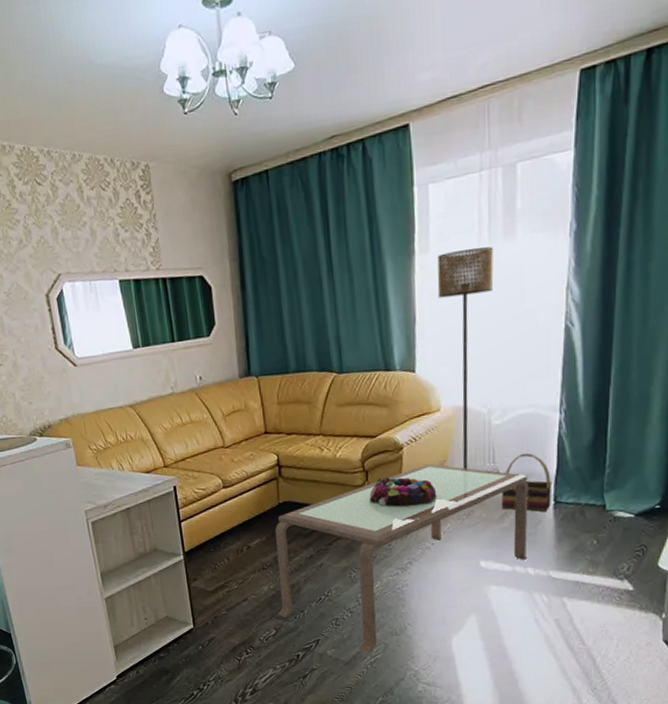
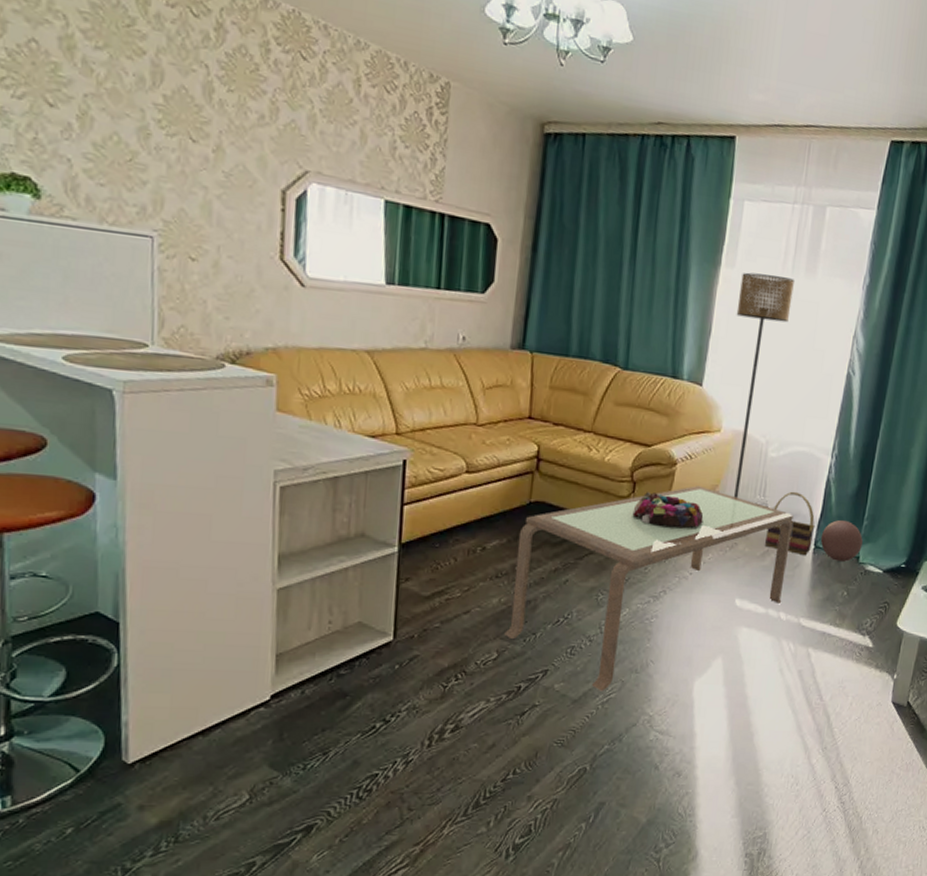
ball: none [560,471,607,512] -> present [820,519,863,562]

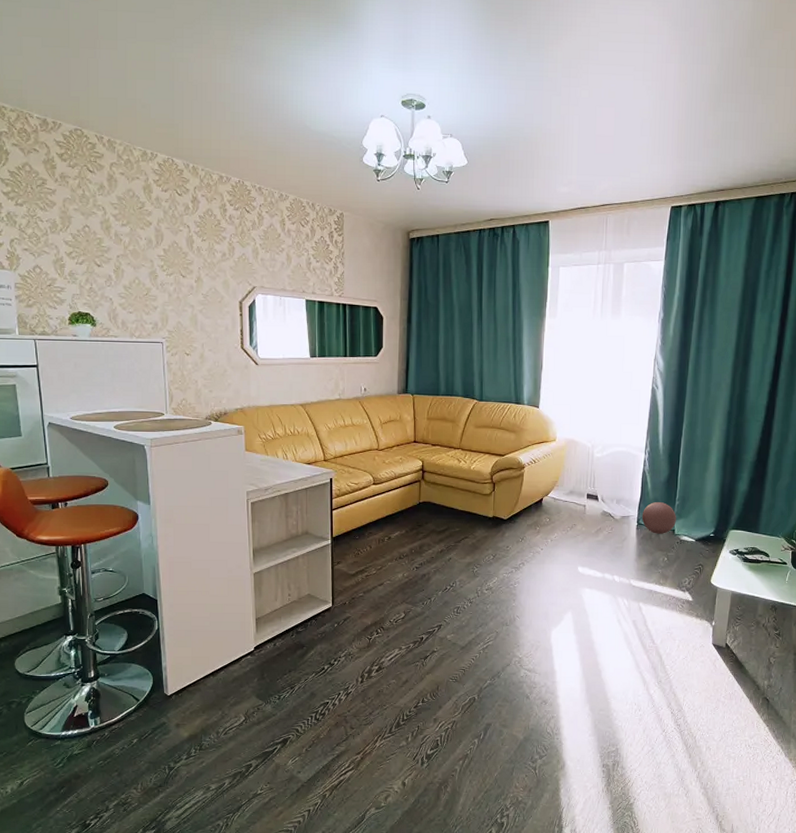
coffee table: present [504,486,793,692] -> none [408,483,618,640]
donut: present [632,492,704,528] -> none [494,490,548,515]
floor lamp: present [734,272,794,498] -> none [560,320,603,490]
basket: present [765,491,815,556] -> none [598,482,636,531]

